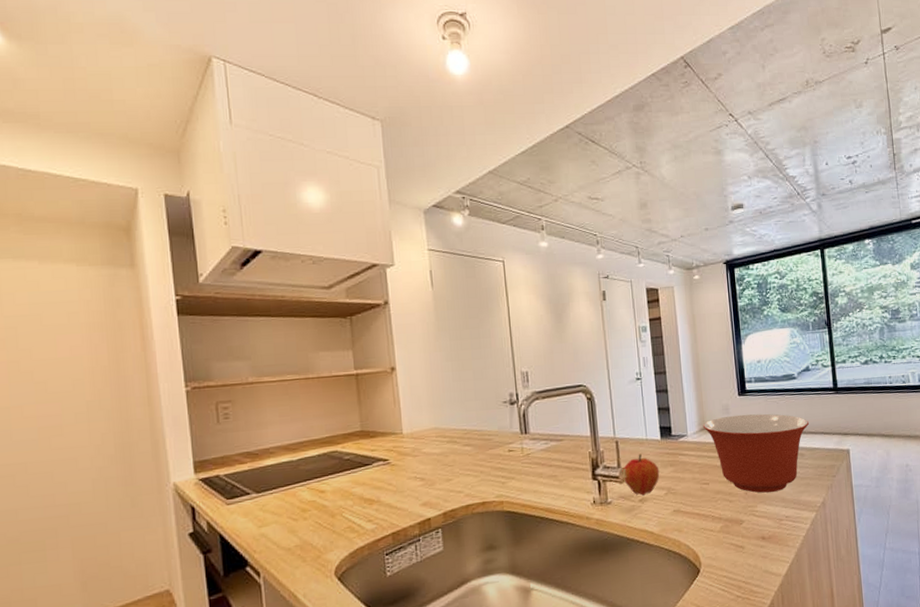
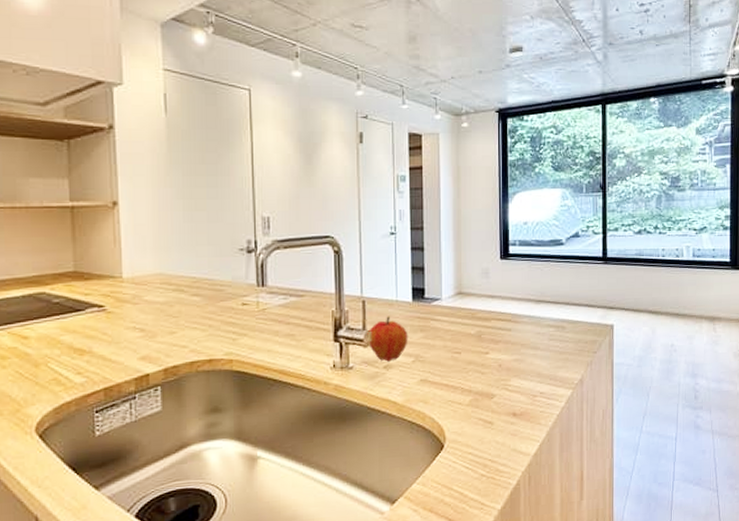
mixing bowl: present [702,413,810,493] -> none [459,280,574,366]

